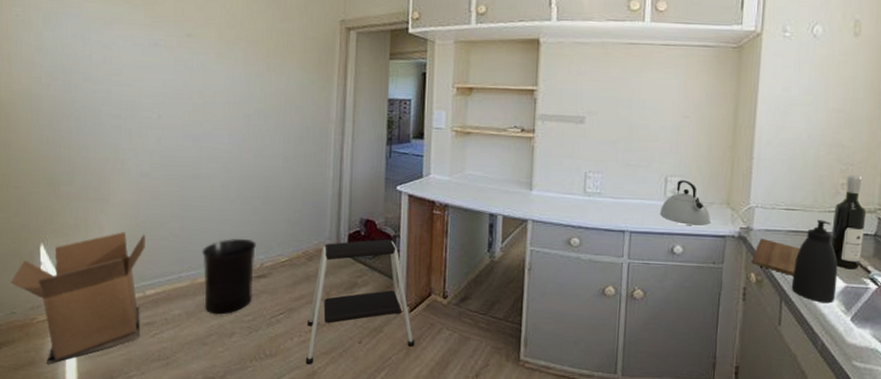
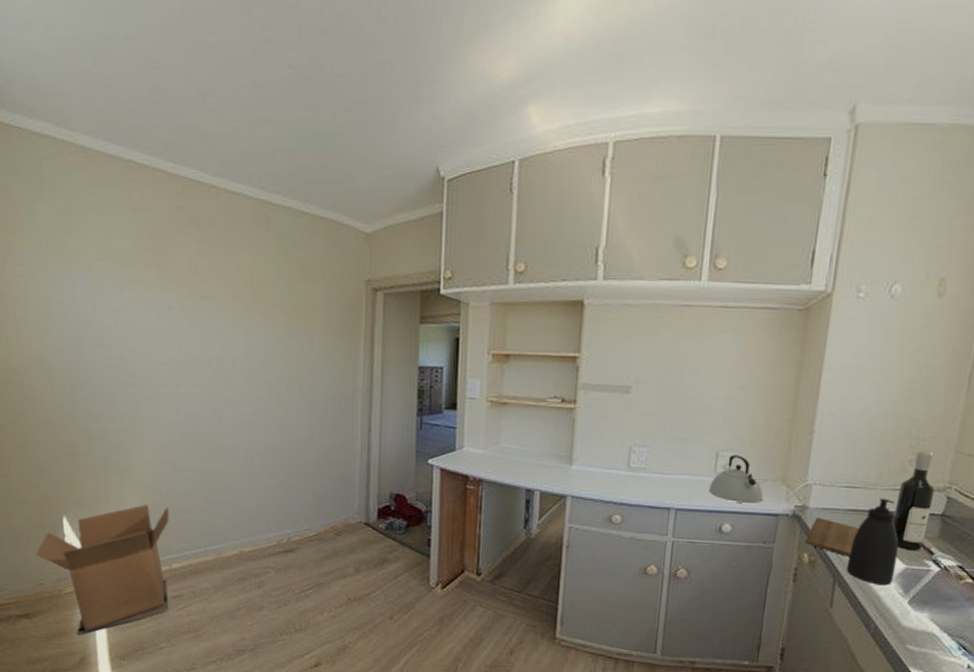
waste bin: present [201,238,256,315] -> none [227,512,282,589]
step stool: present [305,239,415,365] -> none [336,514,448,640]

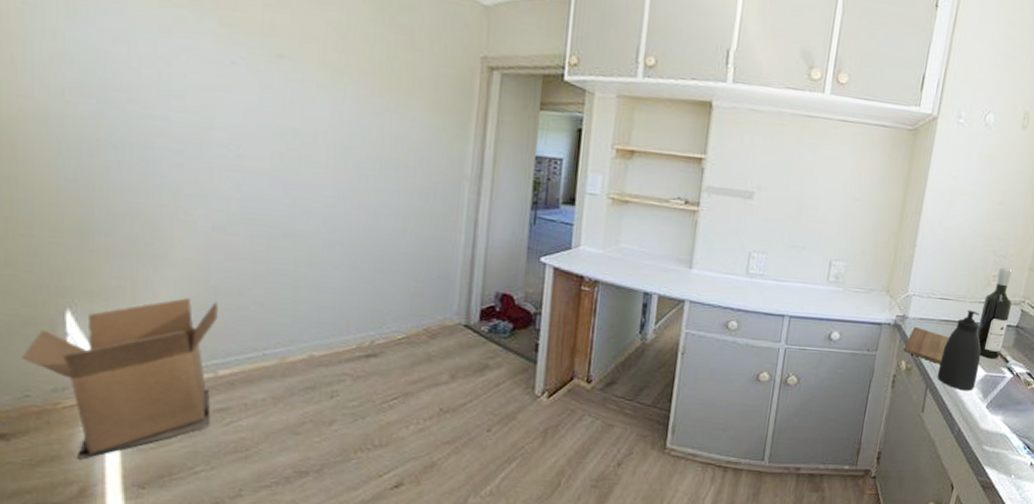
kettle: present [708,455,764,504] -> none [820,265,870,313]

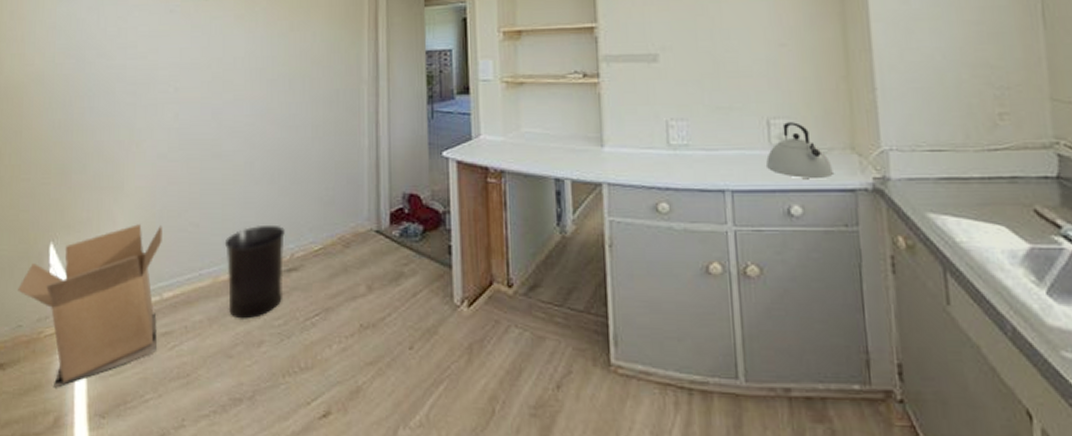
waste bin: none [294,310,365,400] -> present [224,224,285,319]
kettle: none [820,265,870,313] -> present [765,122,833,180]
cutting board: present [903,326,950,364] -> none [895,189,959,237]
soap dispenser: present [937,310,981,391] -> none [954,161,1019,272]
bottle: present [977,267,1013,359] -> none [995,101,1045,225]

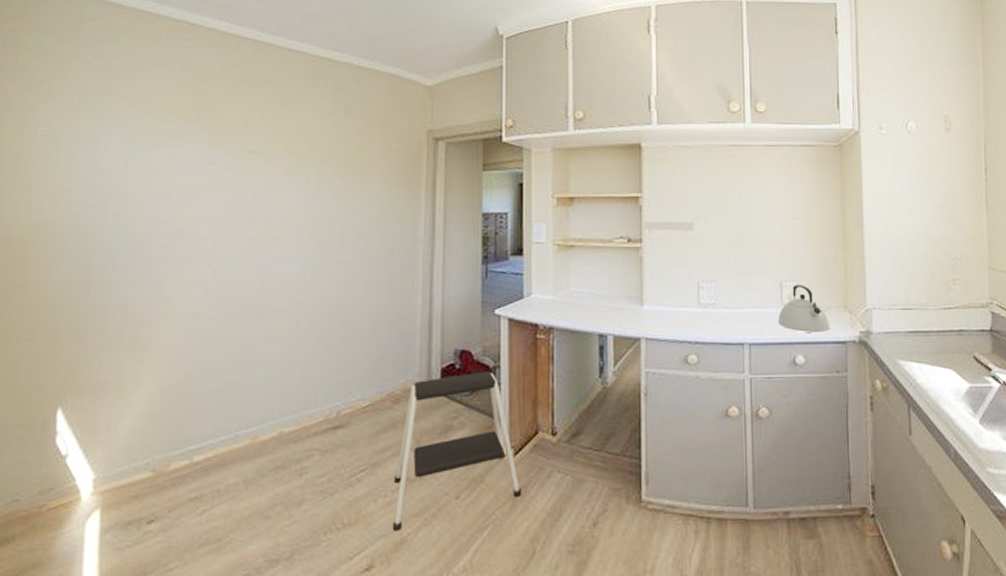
cardboard box: present [18,224,162,388] -> none [15,386,195,565]
waste bin: present [224,224,285,319] -> none [265,382,332,479]
step stool: none [347,217,478,379] -> present [392,371,522,531]

